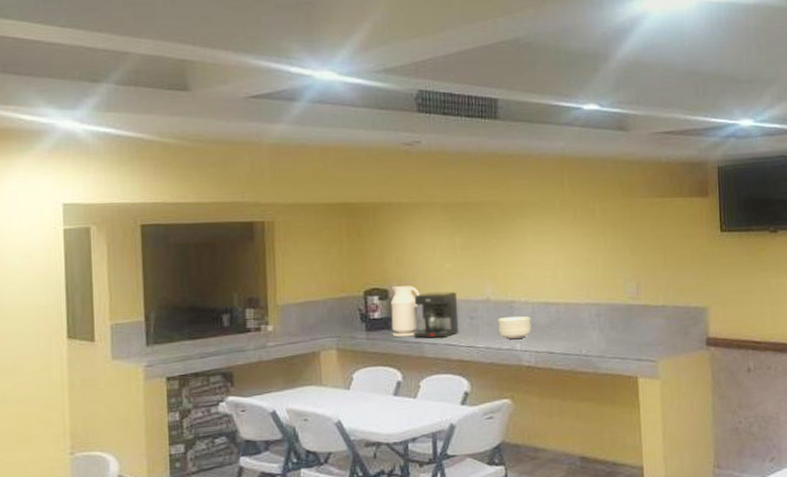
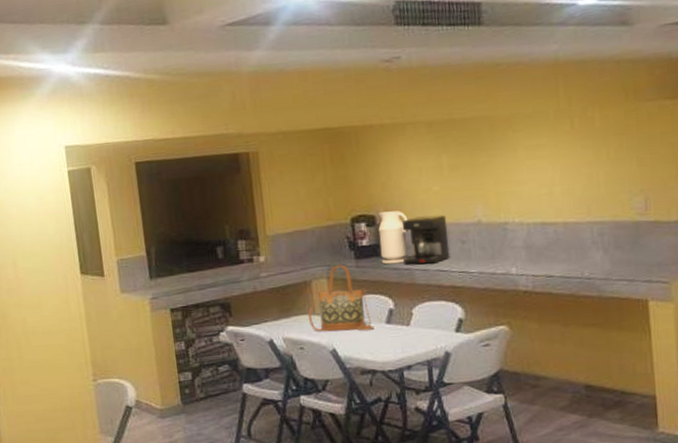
handbag: none [314,336,382,404] -> present [308,264,375,332]
bowl: present [497,316,531,340] -> none [490,238,528,264]

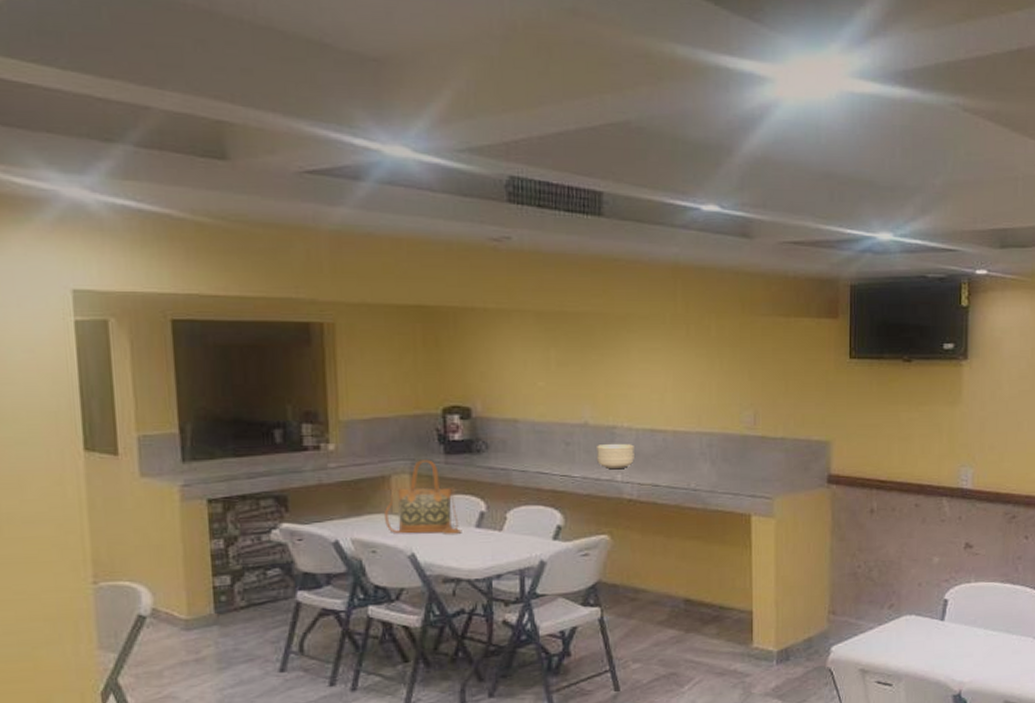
water jug: present [378,210,408,265] -> none [473,404,508,463]
coffee maker: present [401,215,450,265] -> none [500,413,552,465]
bowl: none [490,238,528,264] -> present [595,443,634,470]

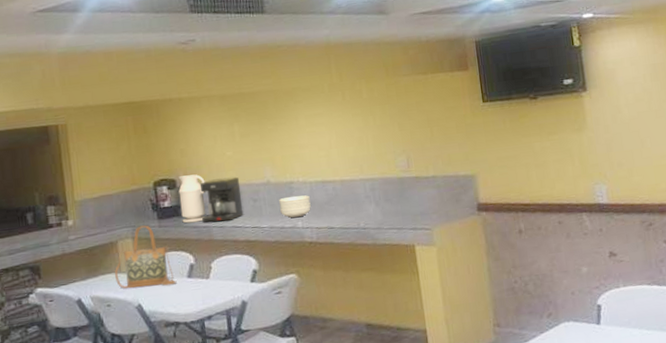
water jug: none [473,404,508,463] -> present [178,174,205,224]
coffee maker: none [500,413,552,465] -> present [199,177,244,223]

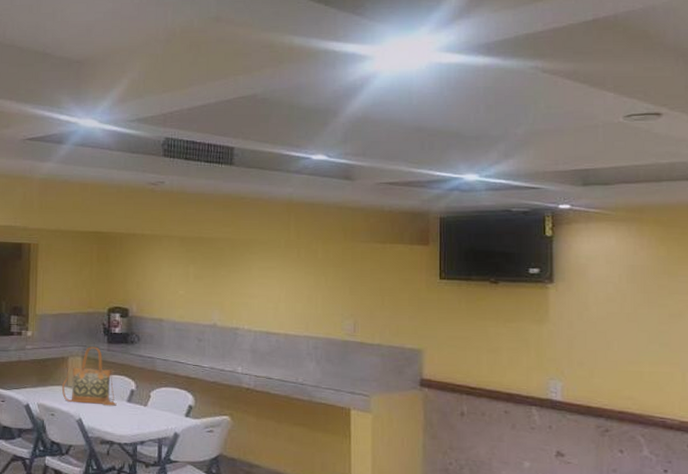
water jug: present [178,174,205,224] -> none [129,307,156,352]
coffee maker: present [199,177,244,223] -> none [148,314,188,355]
bowl: present [278,195,311,218] -> none [221,341,253,363]

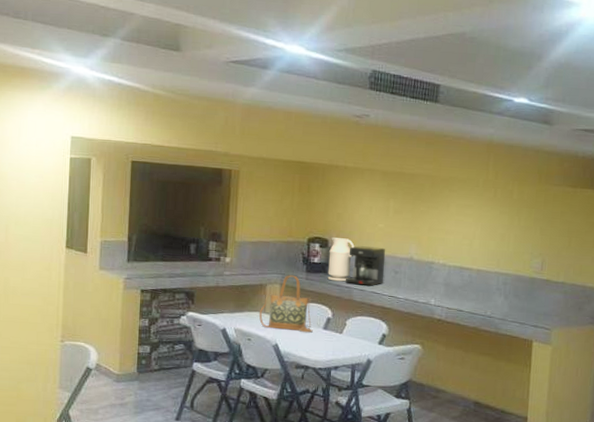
water jug: none [129,307,156,352] -> present [327,237,355,282]
coffee maker: none [148,314,188,355] -> present [346,246,386,286]

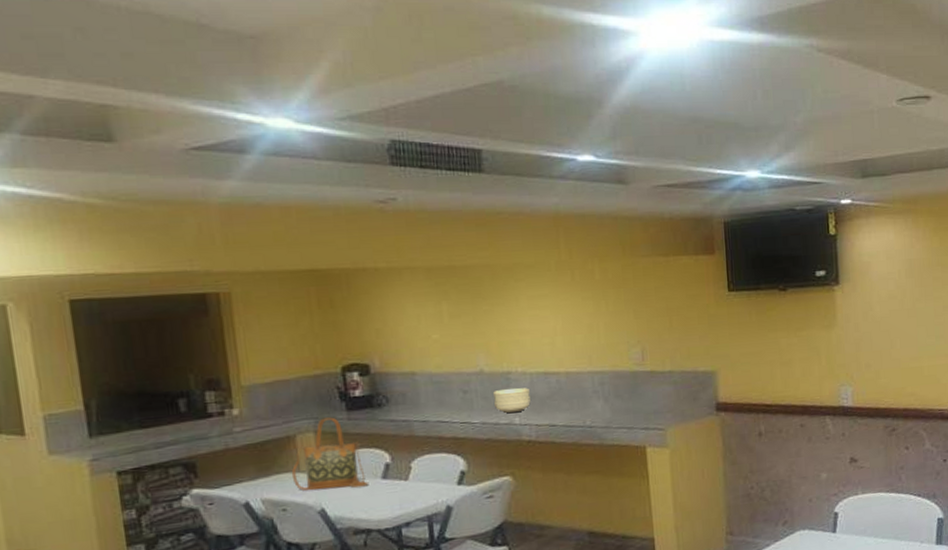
water jug: present [327,237,355,282] -> none [372,359,406,416]
coffee maker: present [346,246,386,286] -> none [398,364,451,416]
bowl: none [416,275,446,296] -> present [492,388,531,414]

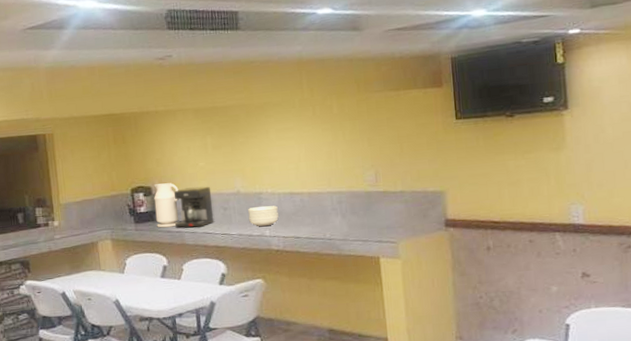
handbag: present [291,417,369,491] -> none [94,228,151,286]
water jug: none [372,359,406,416] -> present [154,183,179,228]
coffee maker: none [398,364,451,416] -> present [173,186,214,228]

